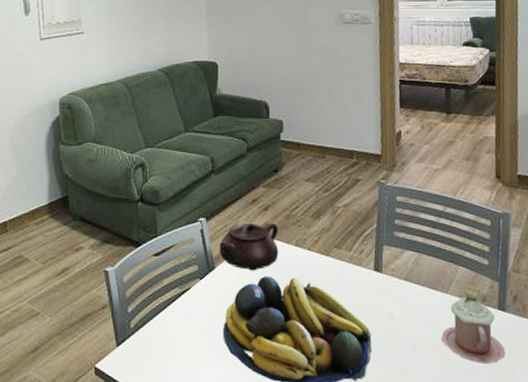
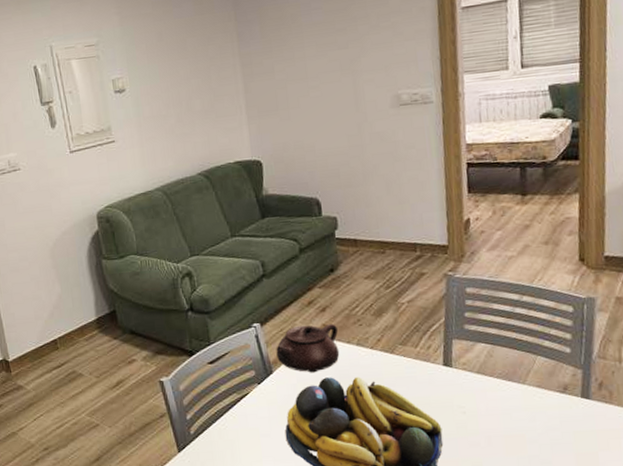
mug: present [442,284,506,363] -> none [519,373,590,452]

